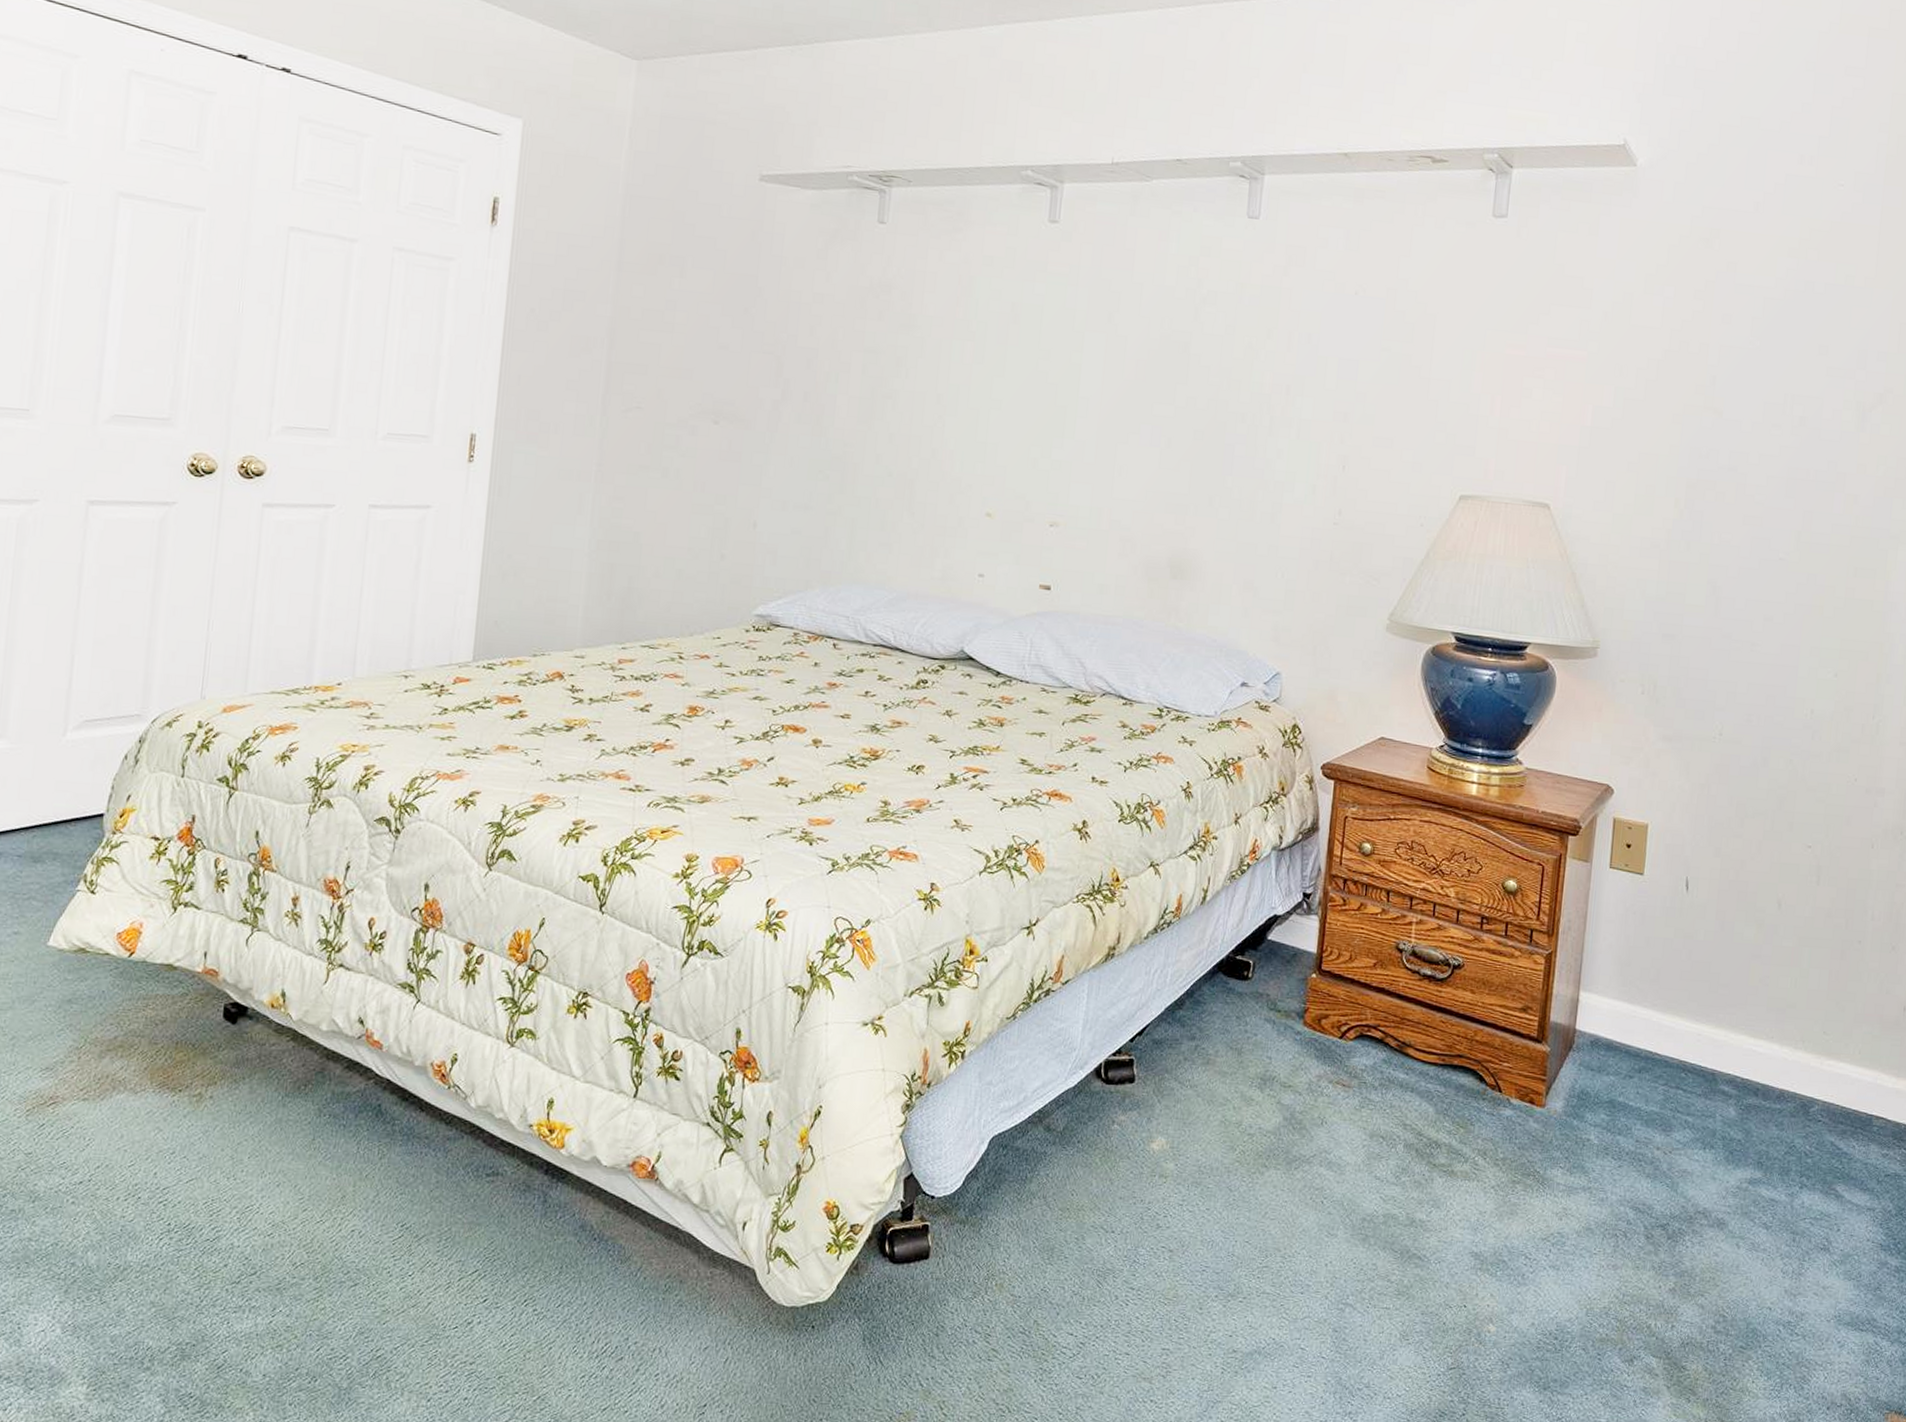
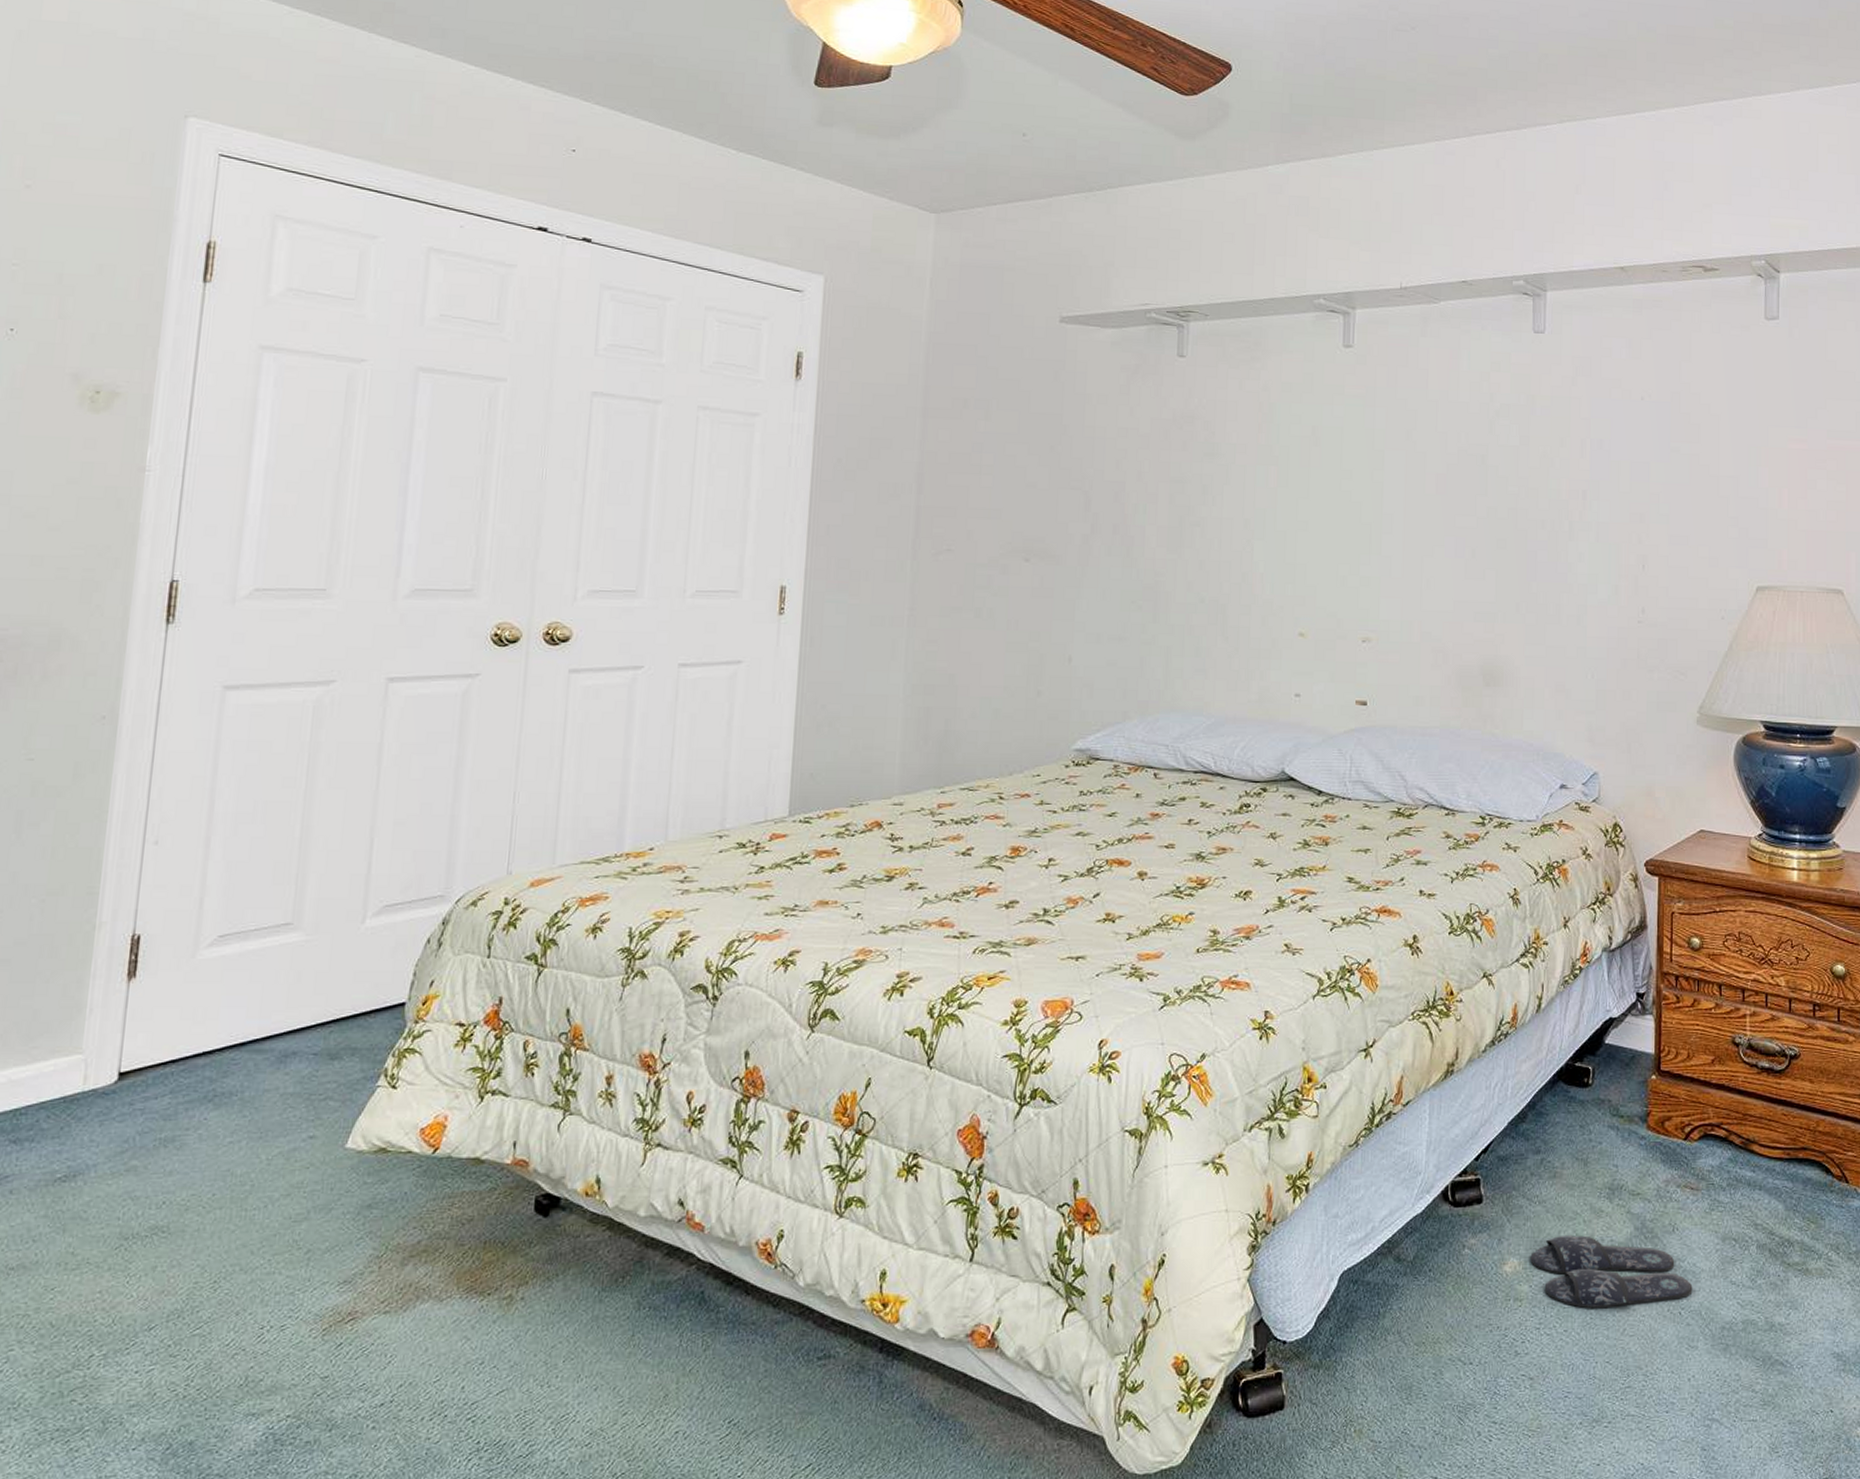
slippers: none [1177,1120,1337,1192] -> present [1530,1235,1693,1309]

